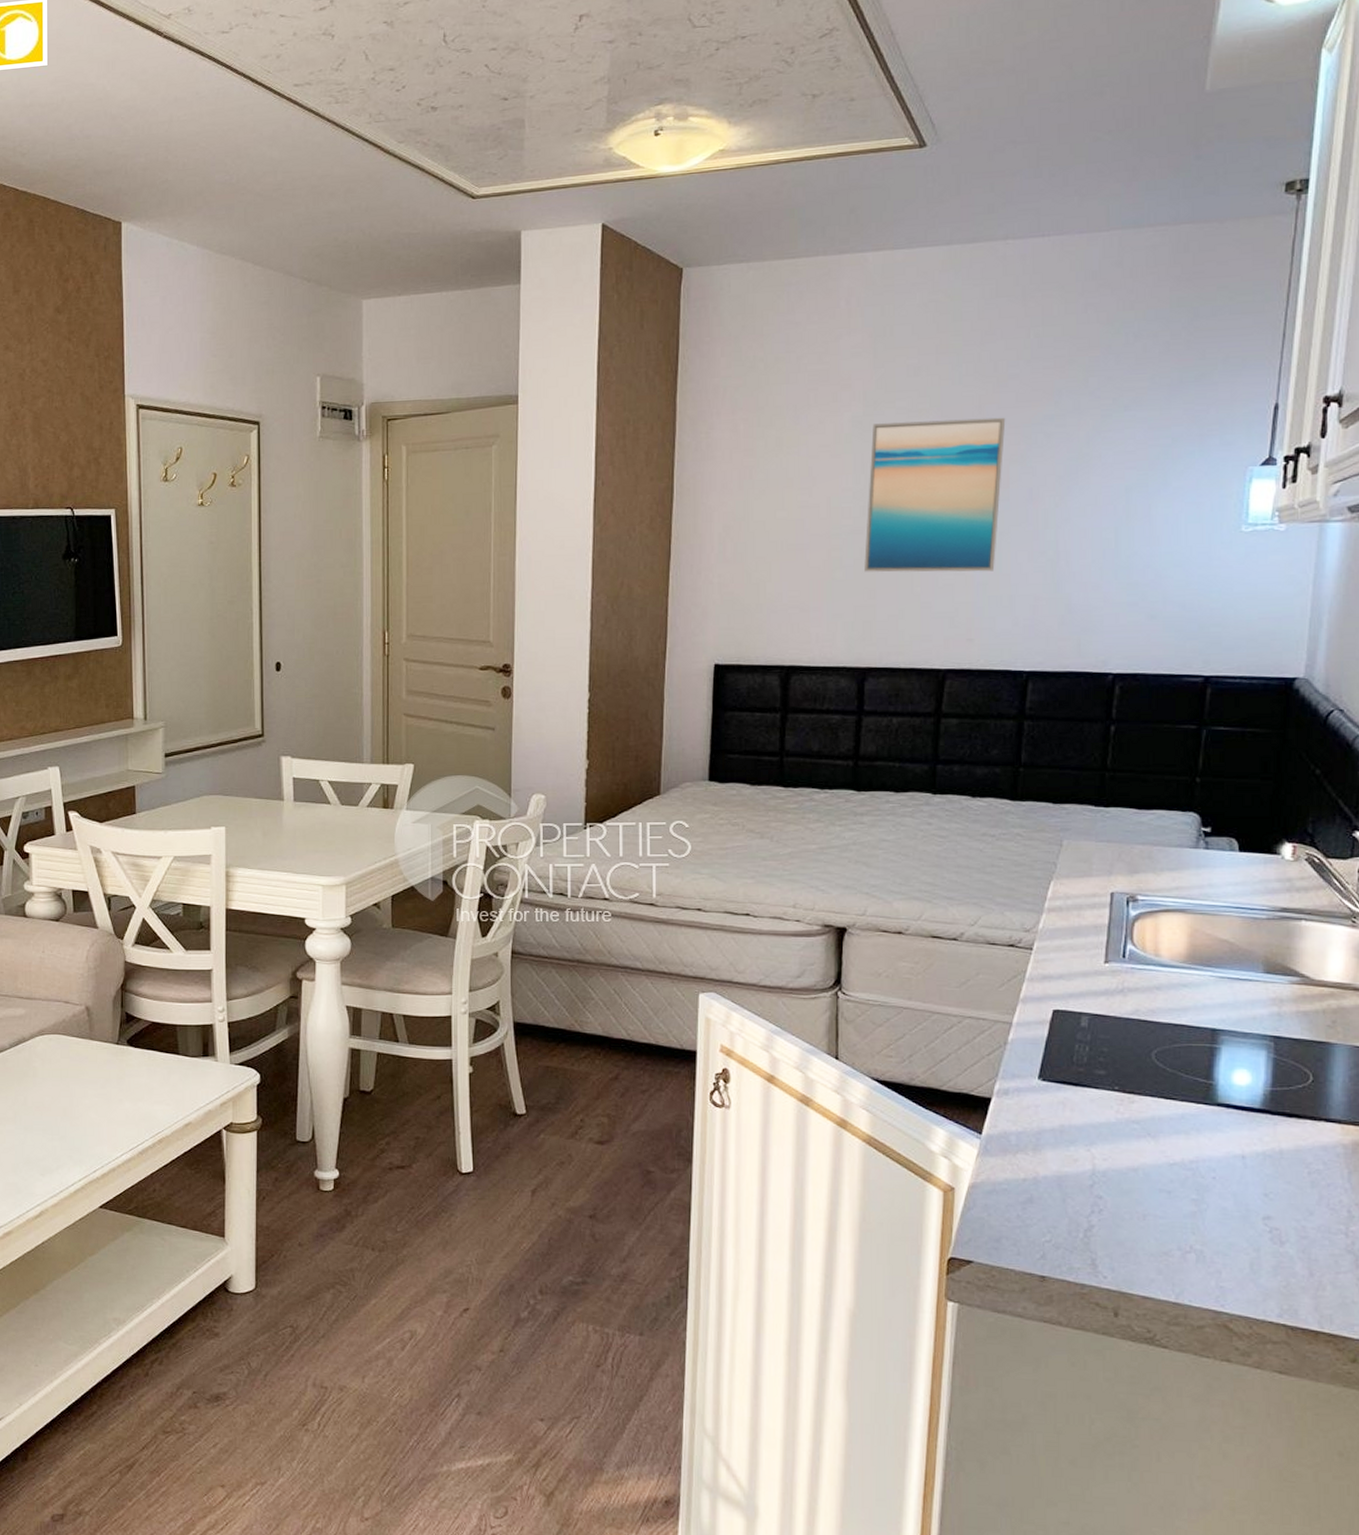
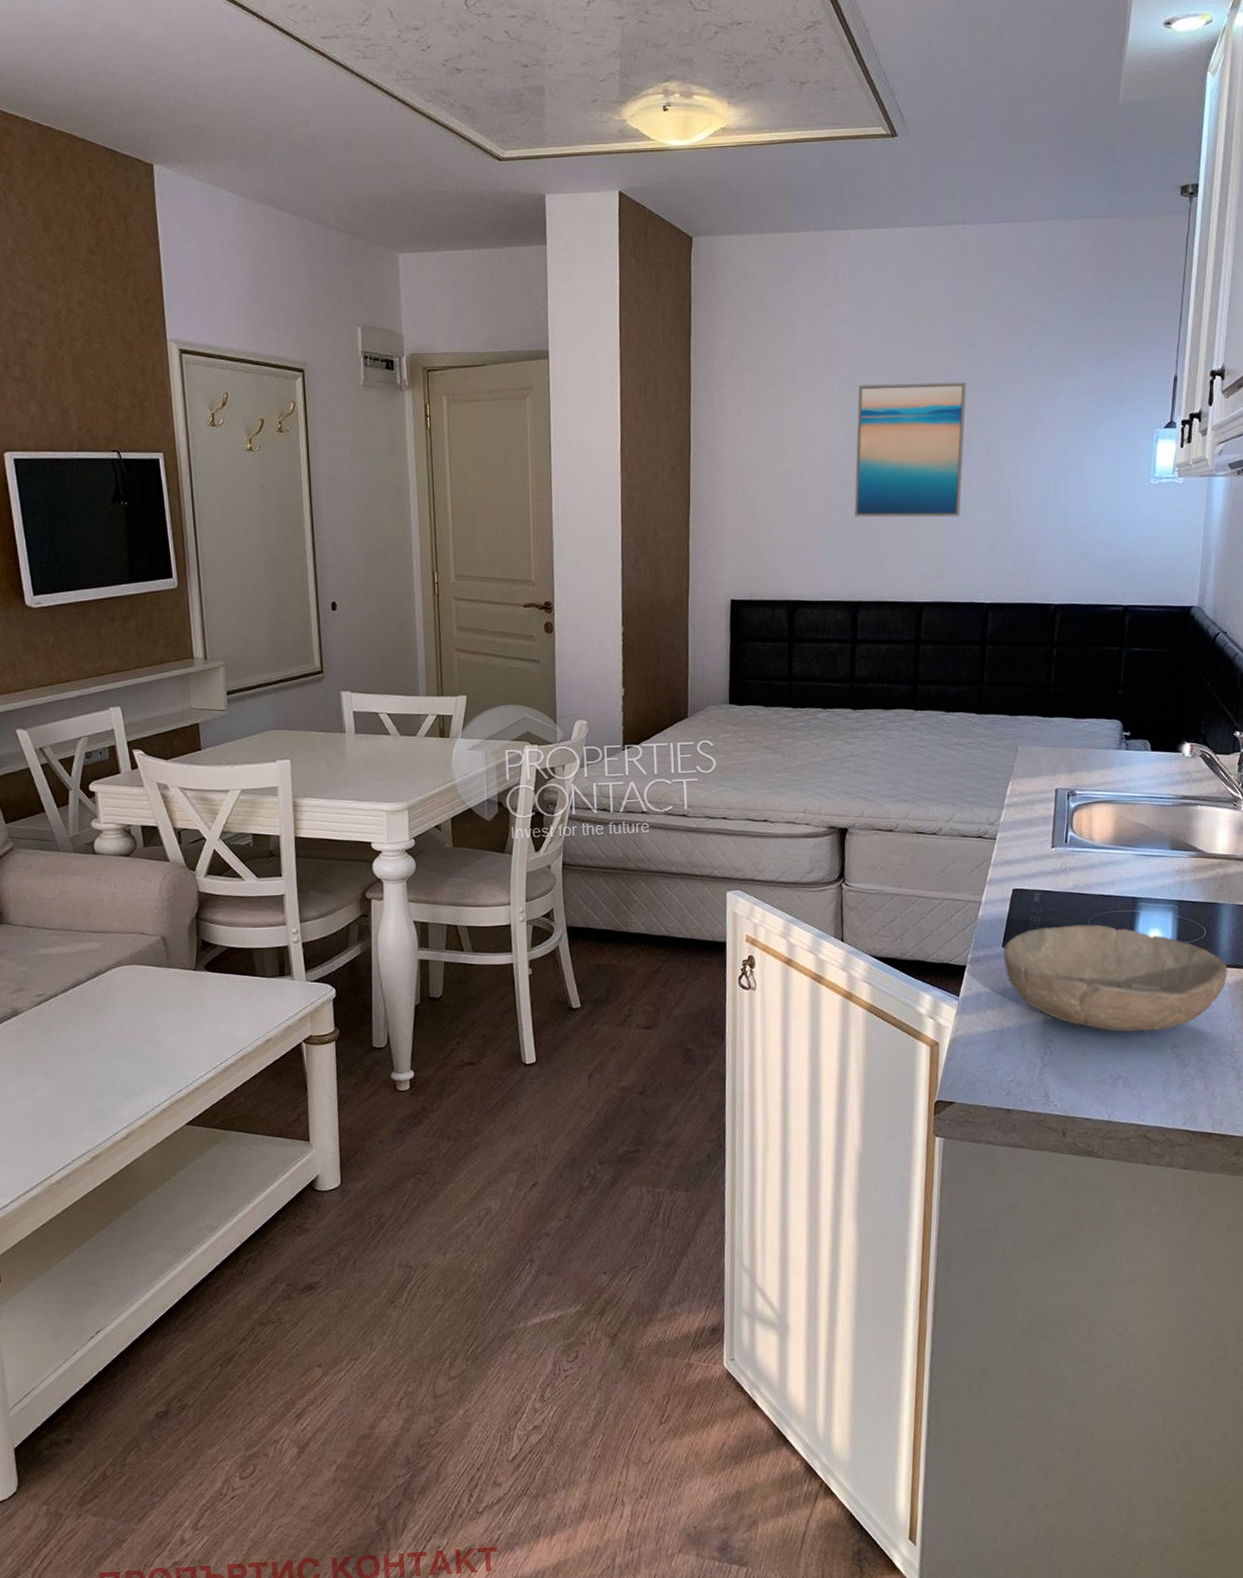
bowl: none [1039,1058,1342,1196] -> present [1003,924,1228,1032]

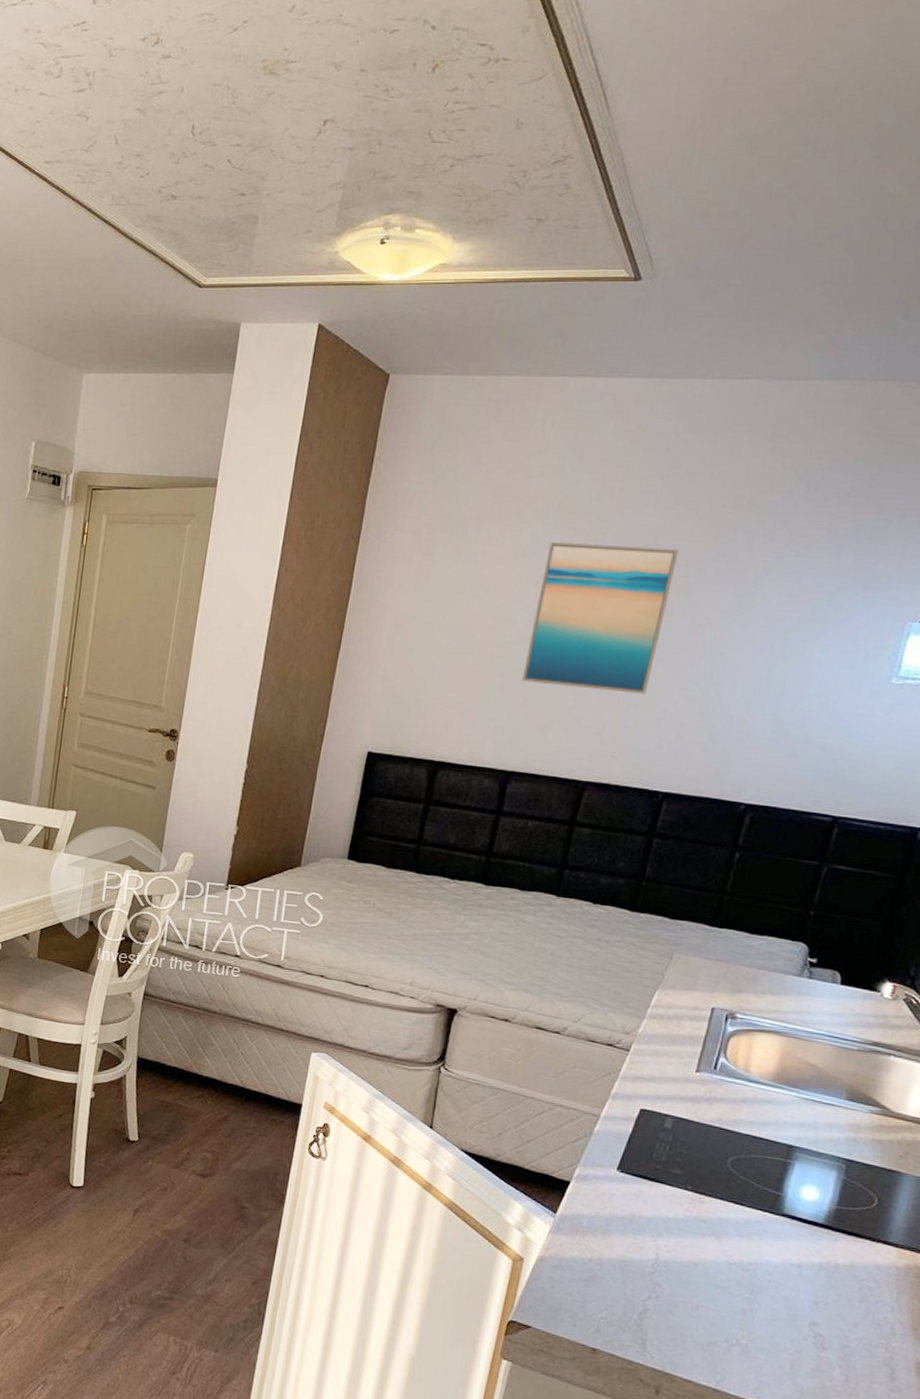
bowl: present [1003,924,1228,1032] -> none [616,1157,899,1302]

